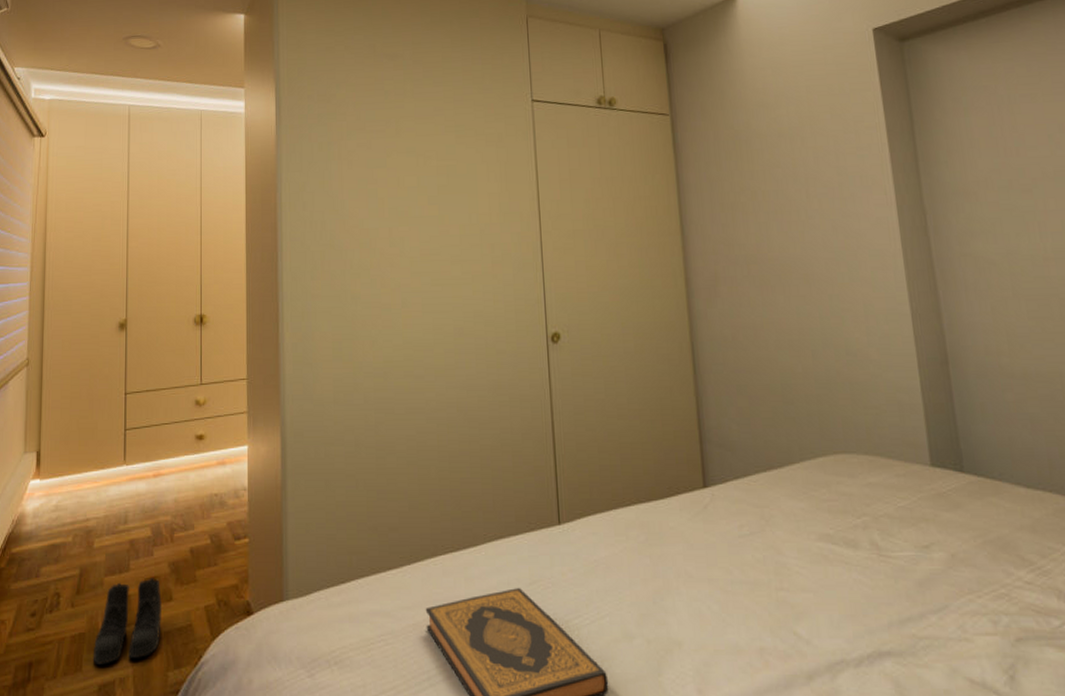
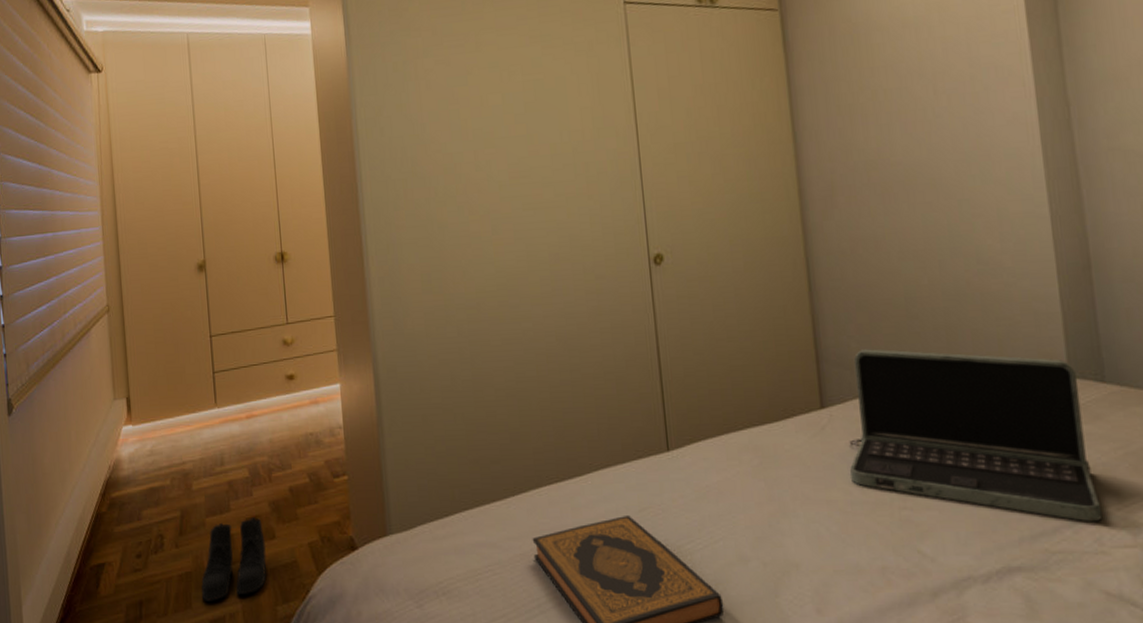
laptop: none [730,432,965,609] -> present [849,349,1103,522]

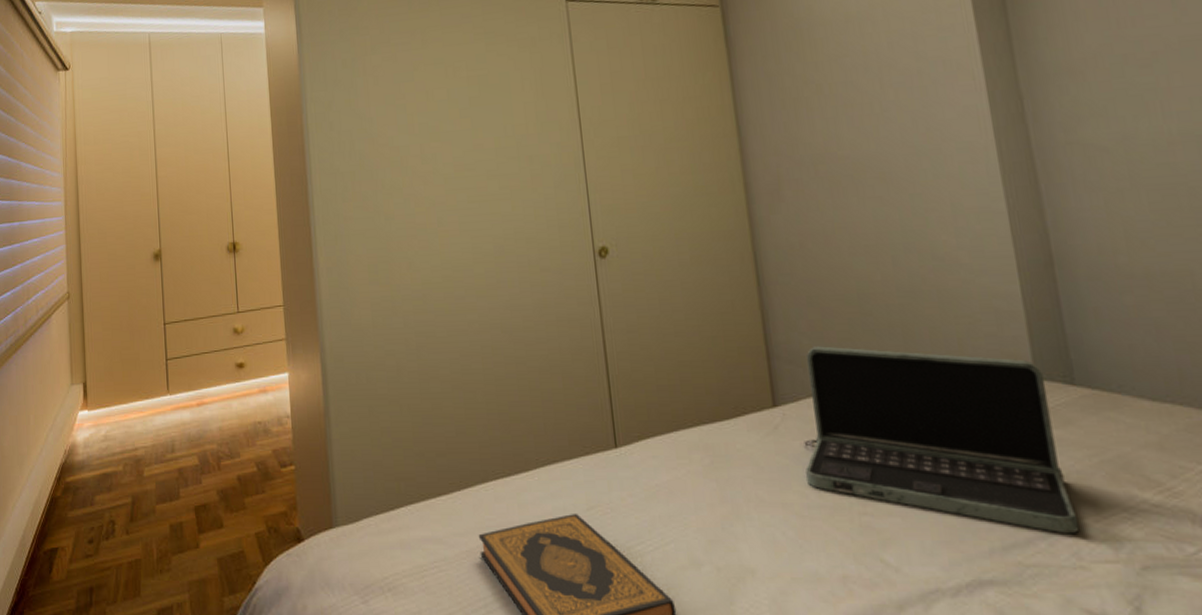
boots: present [201,517,267,601] -> none [150,505,214,590]

